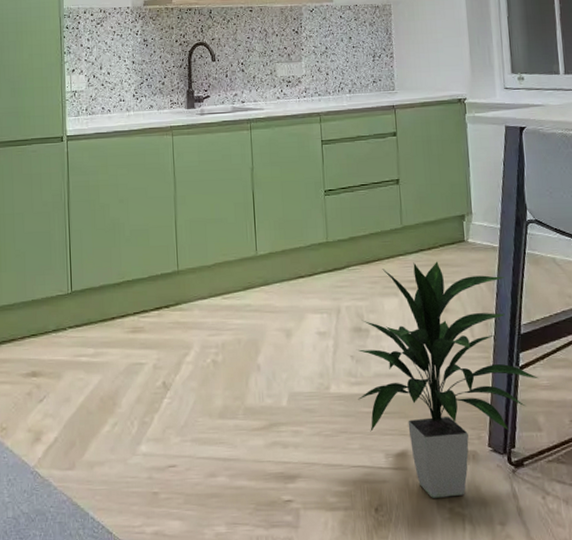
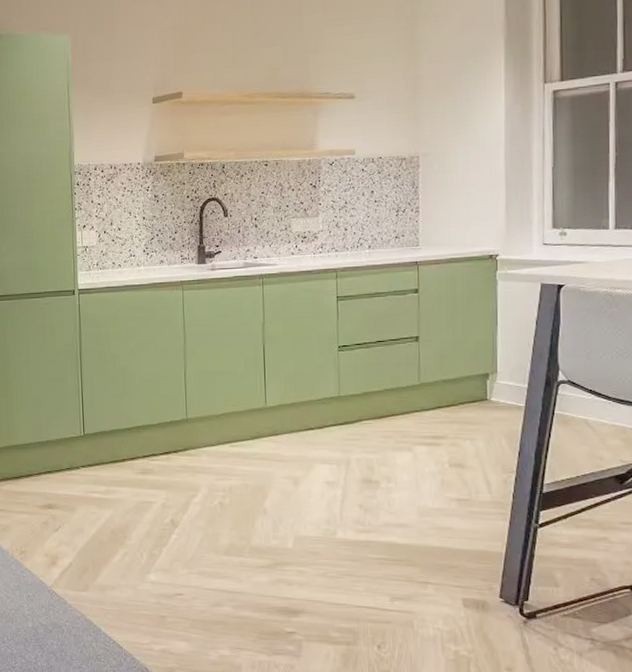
indoor plant: present [357,261,539,498] -> none [365,419,560,641]

